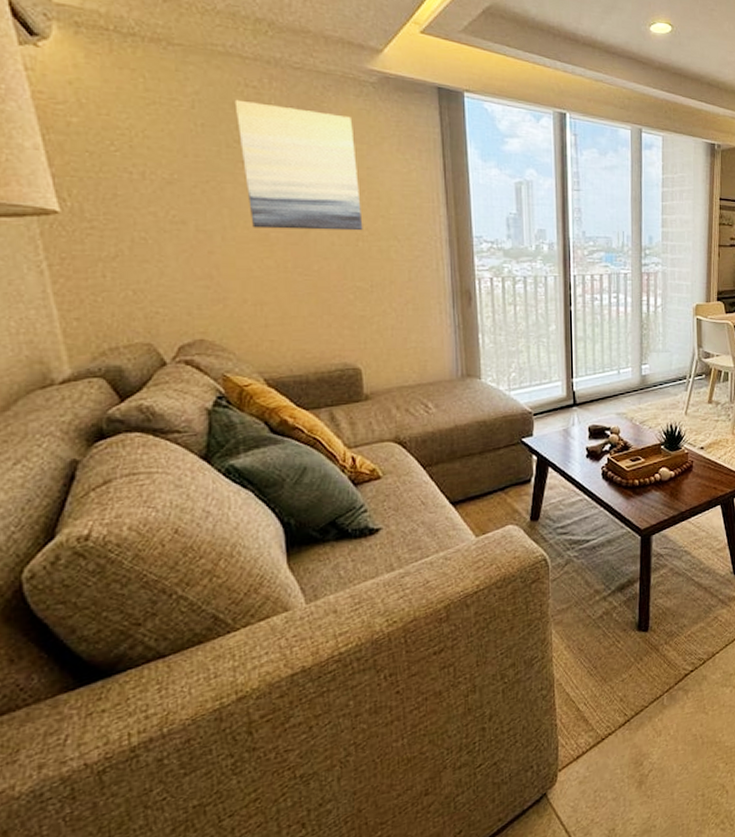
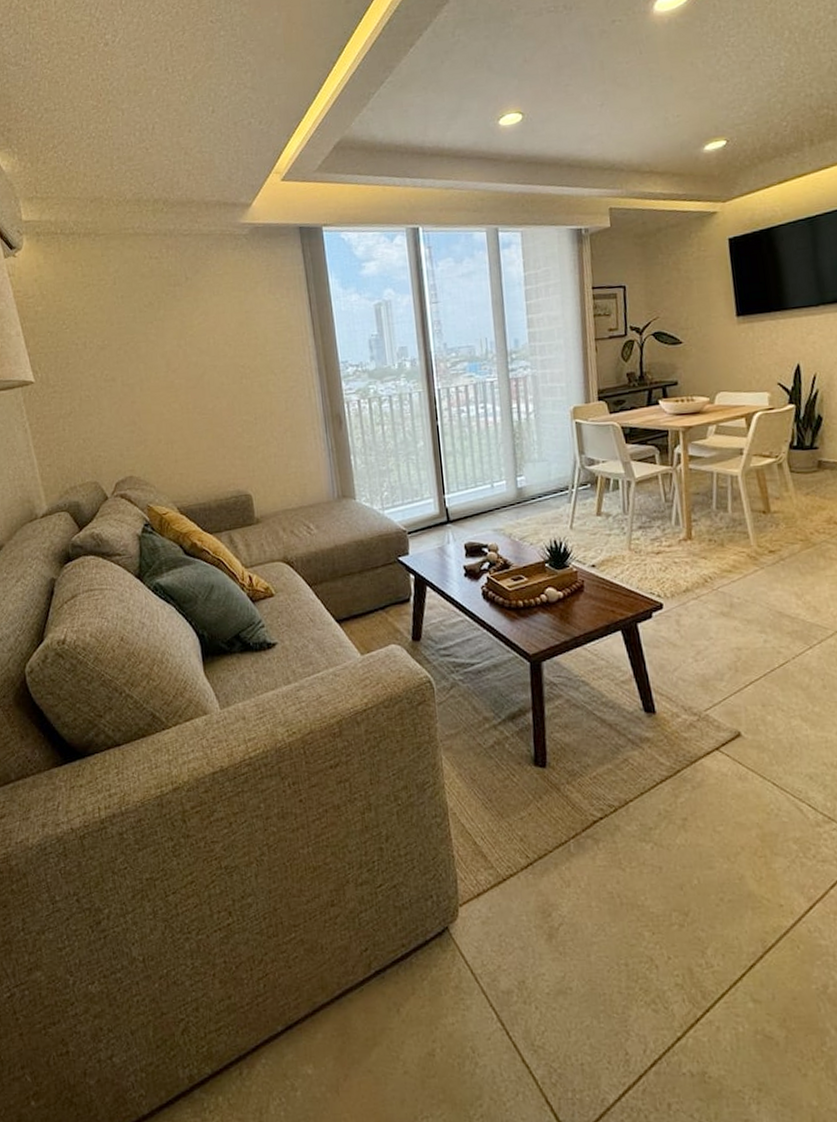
wall art: present [234,99,363,231] -> none [143,268,246,378]

